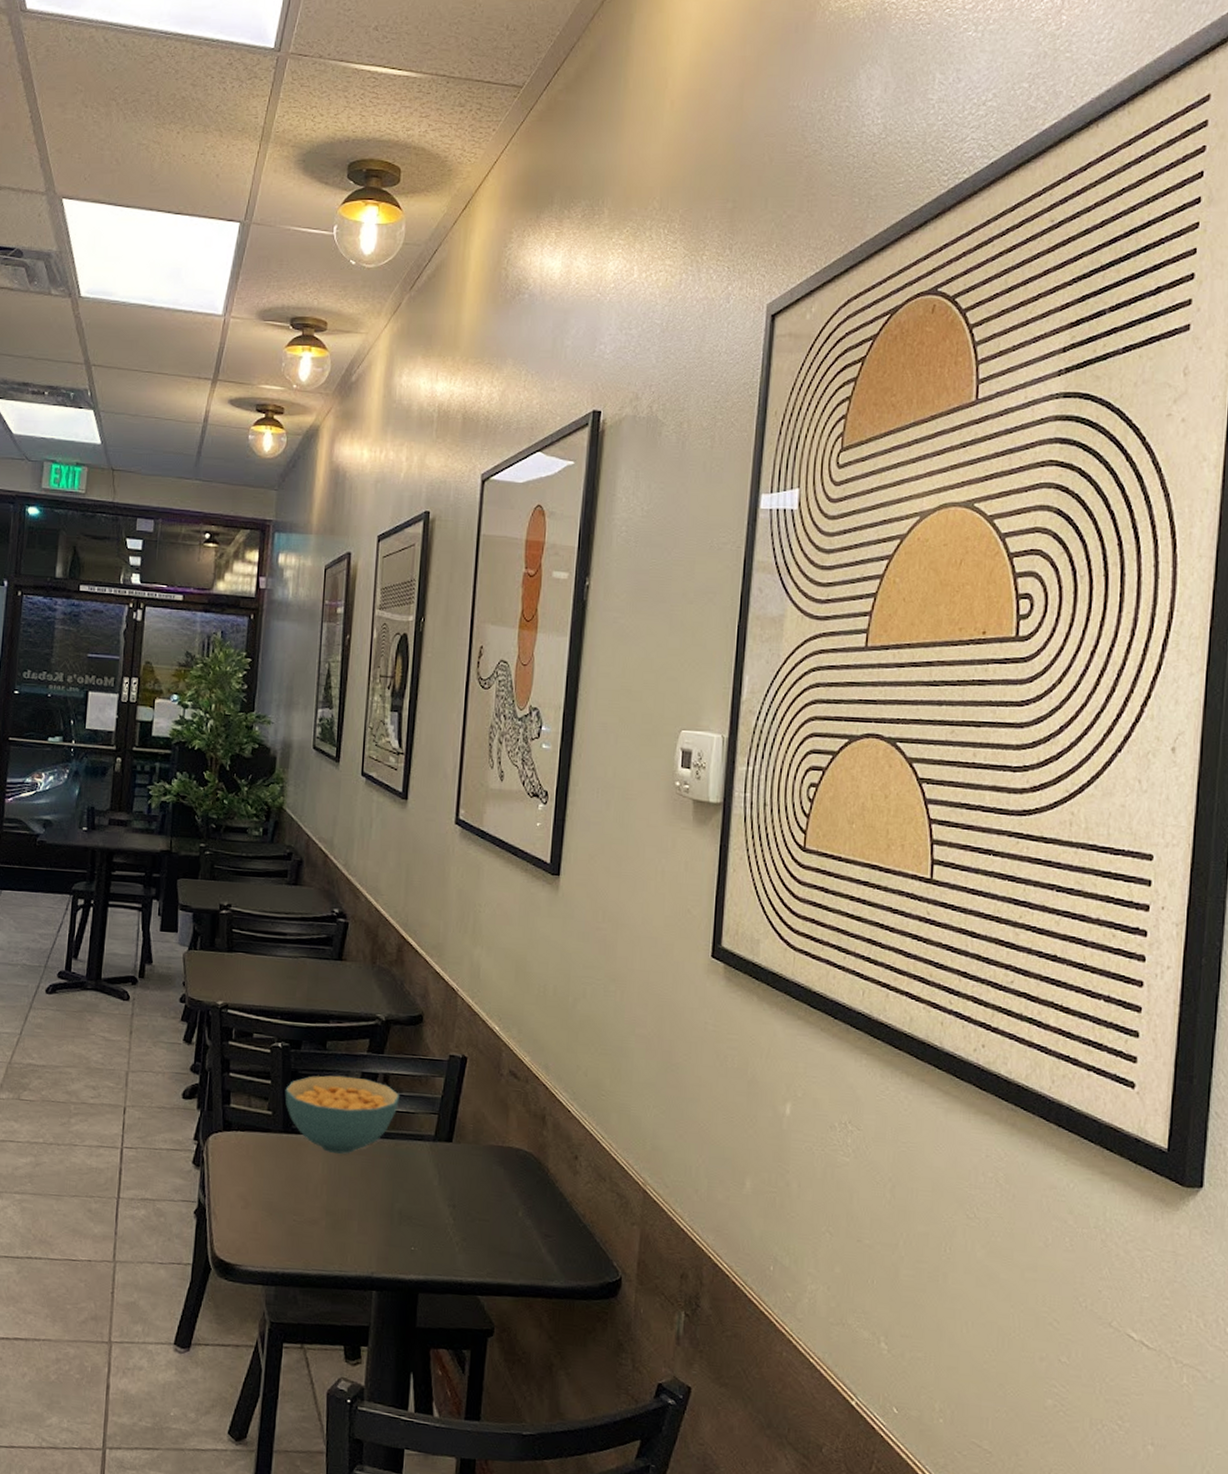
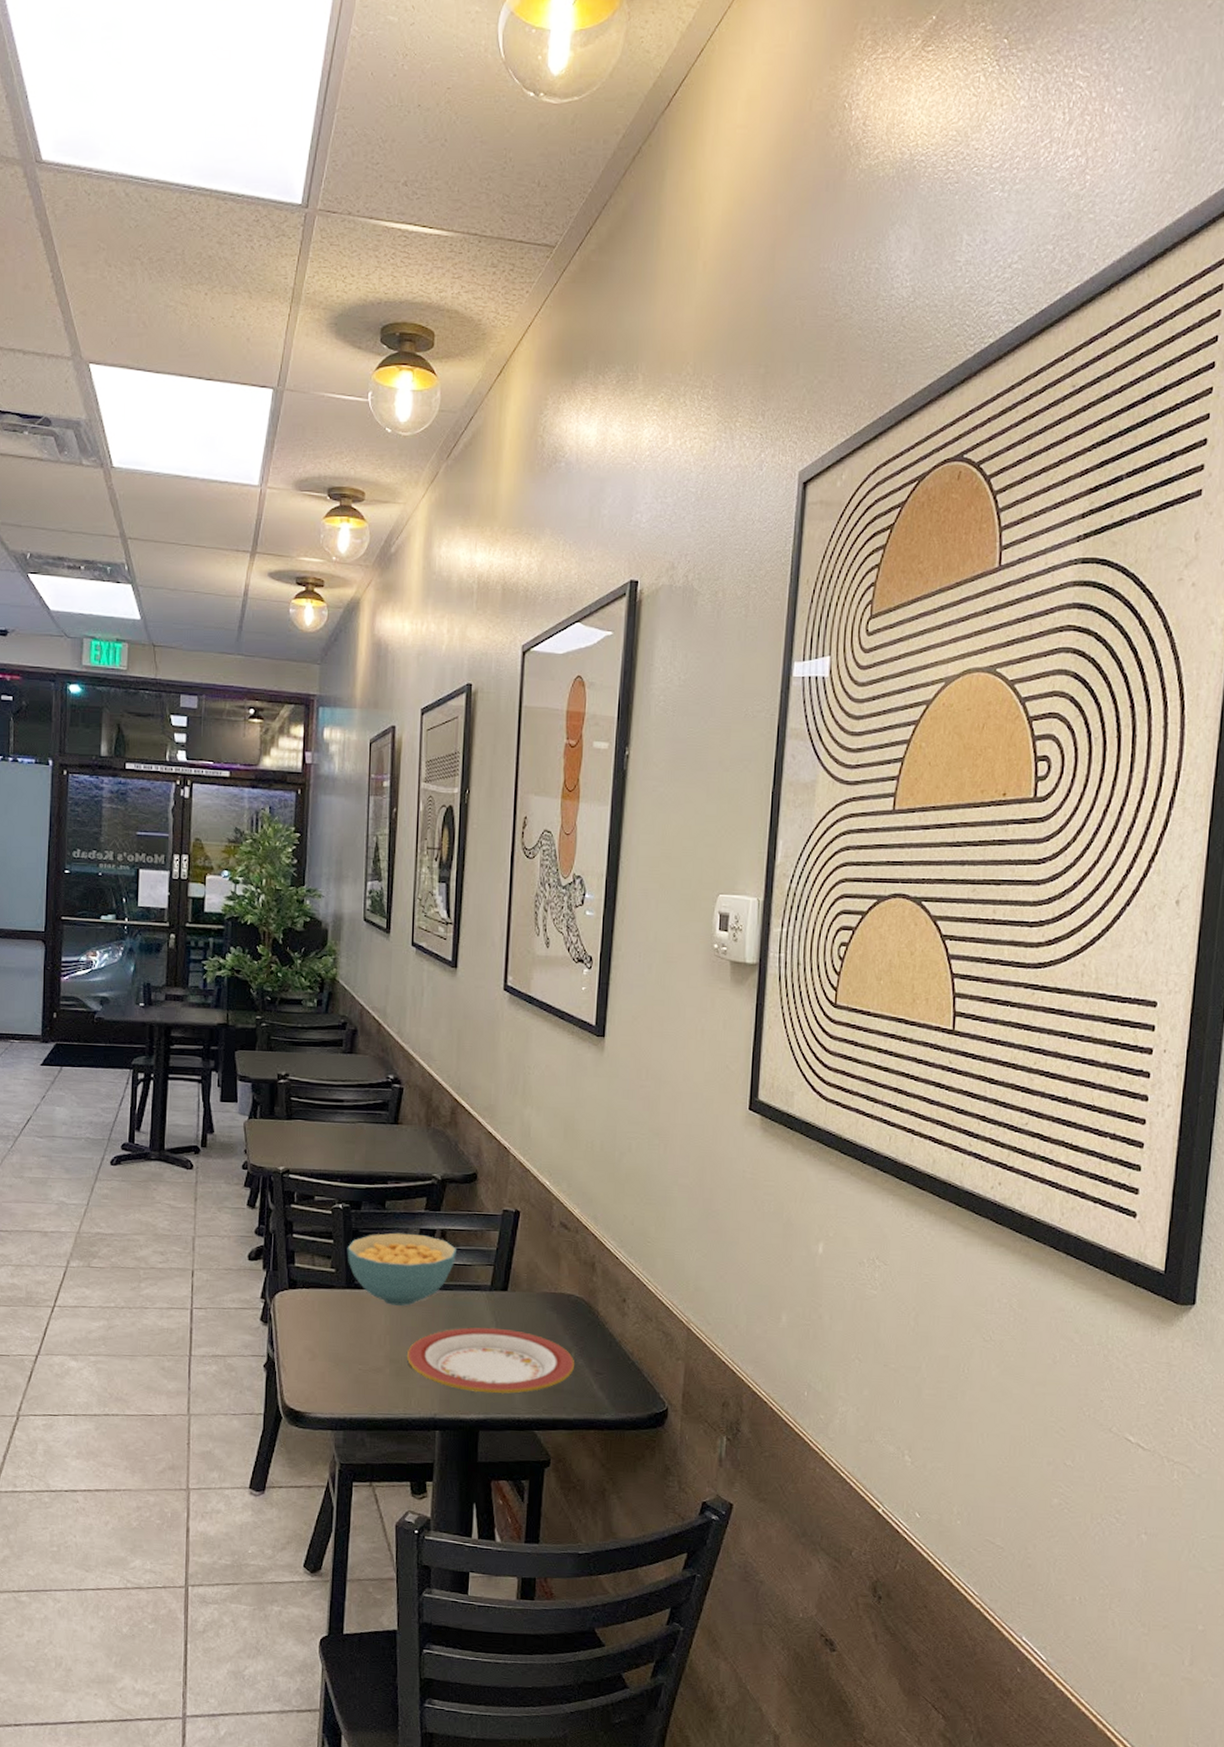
plate: none [343,1180,523,1254] -> present [406,1327,575,1394]

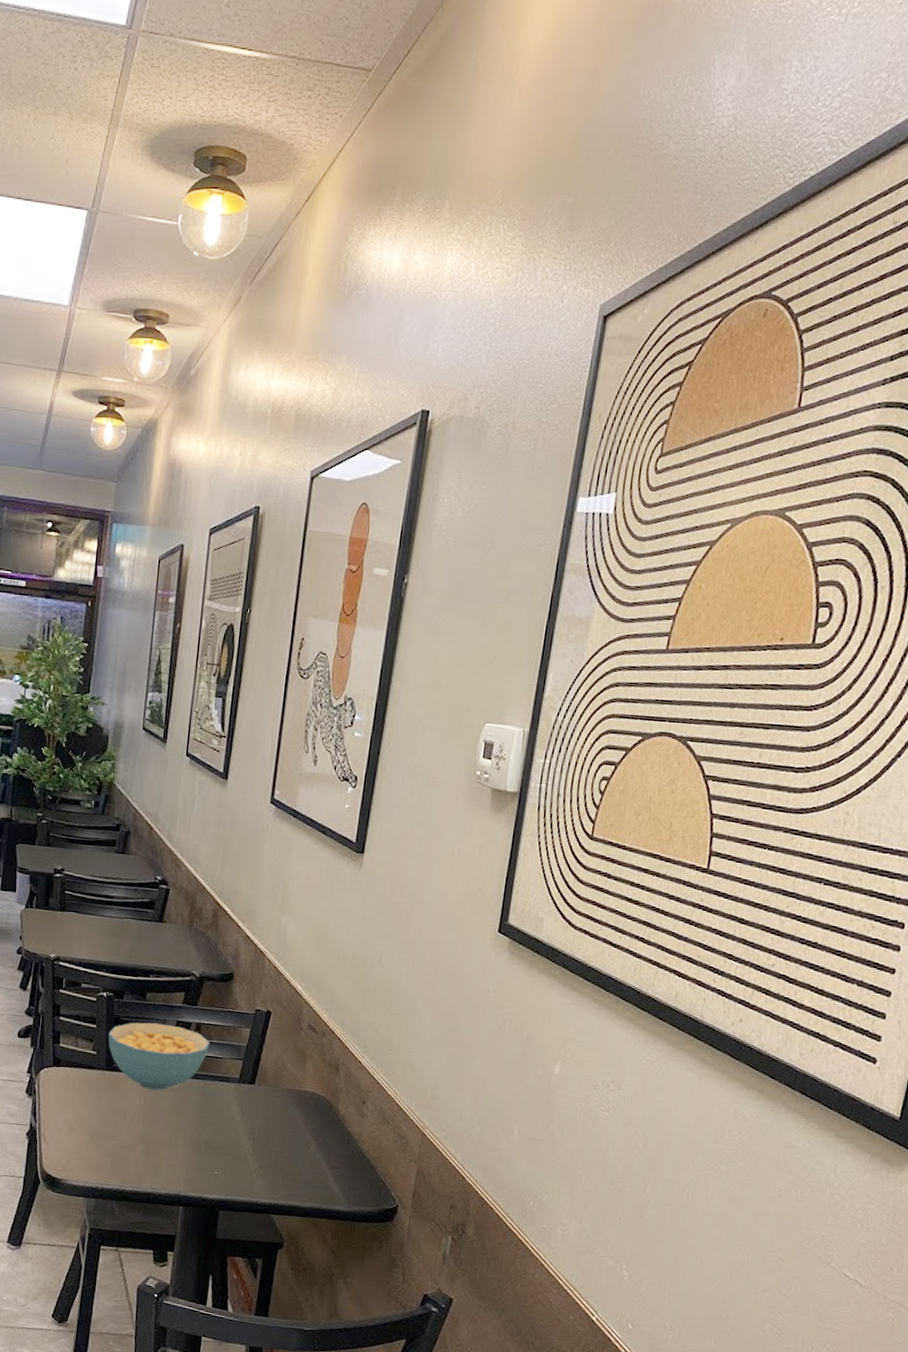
plate: present [406,1327,575,1394] -> none [157,1115,314,1179]

